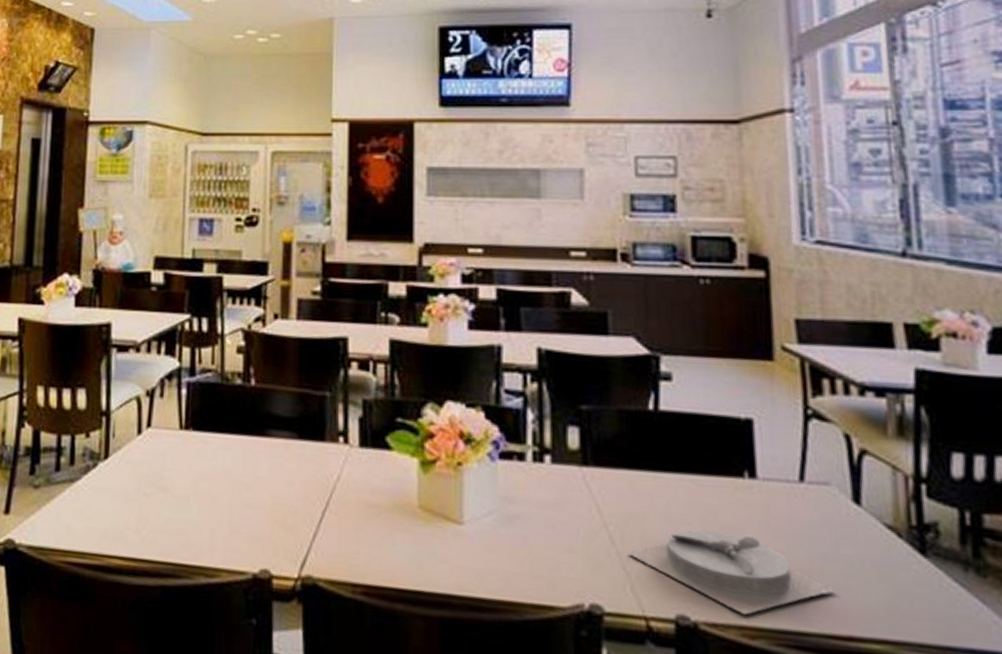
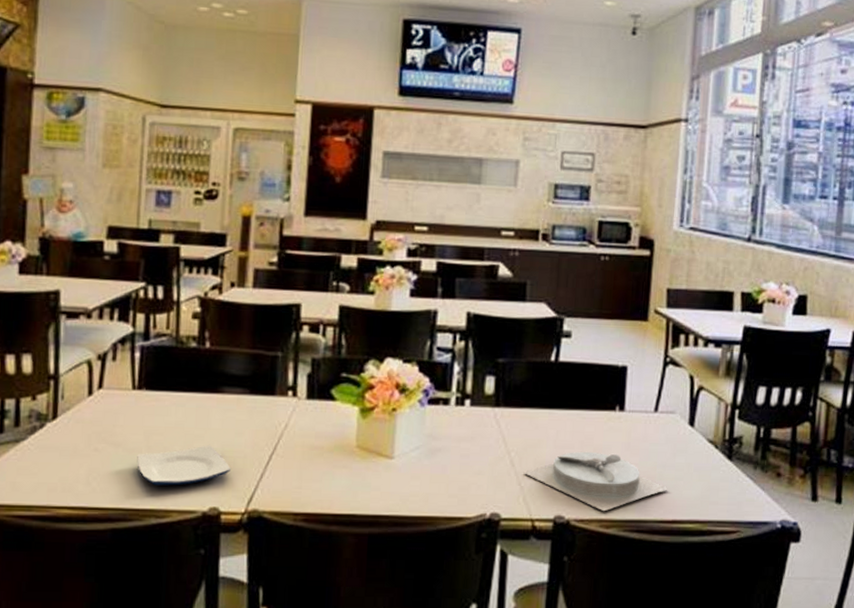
plate: none [185,495,281,541] -> present [137,445,231,486]

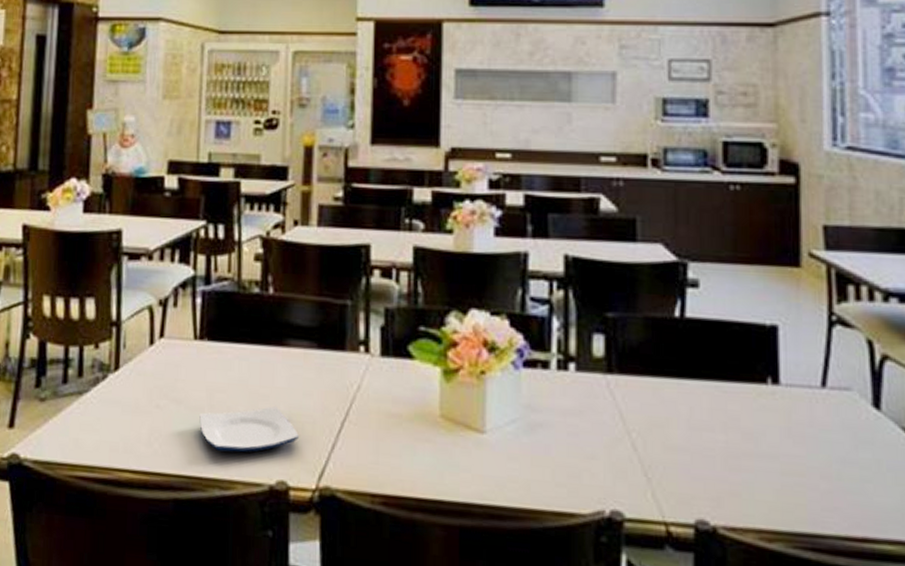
plate: present [523,451,668,512] -> none [650,435,852,519]

